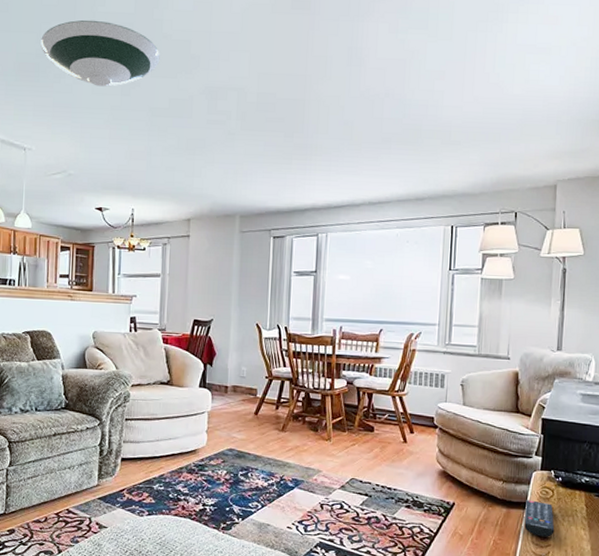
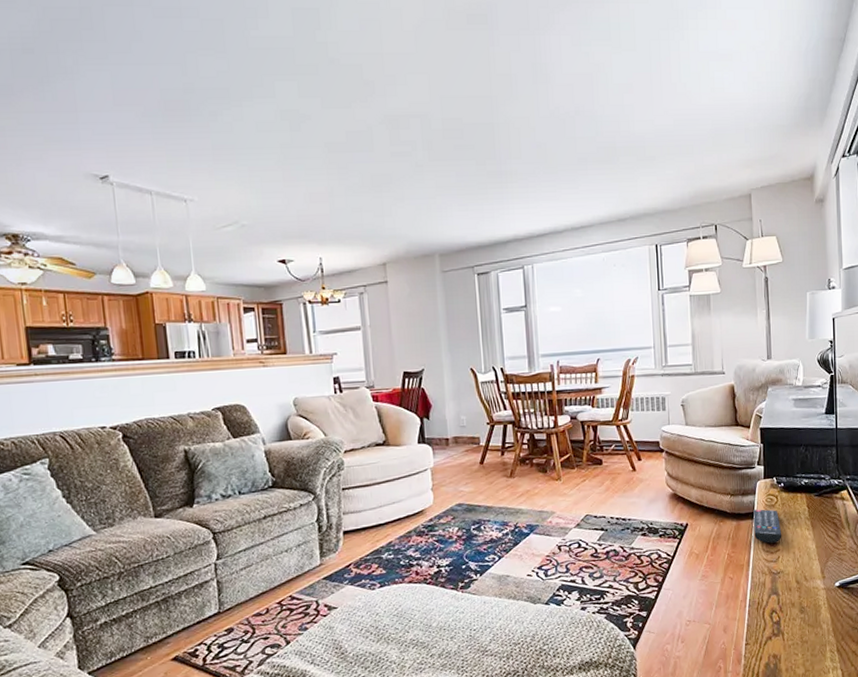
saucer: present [41,19,160,87] -> none [187,46,330,123]

